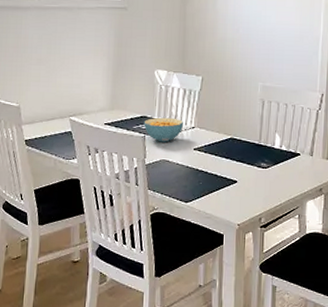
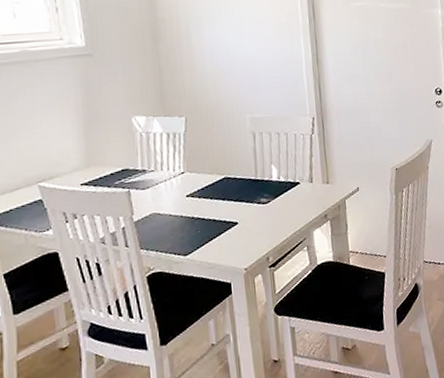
cereal bowl: present [143,117,184,143] -> none [126,165,172,195]

